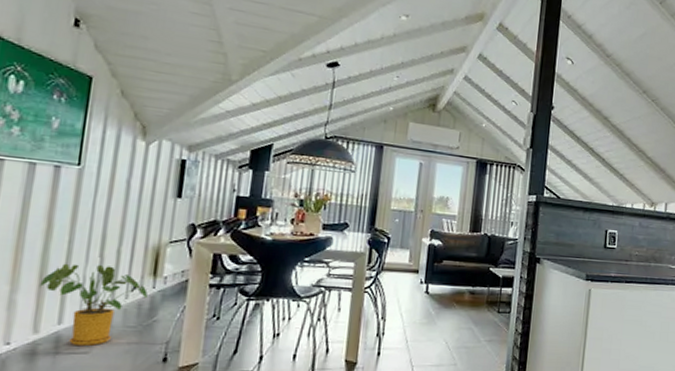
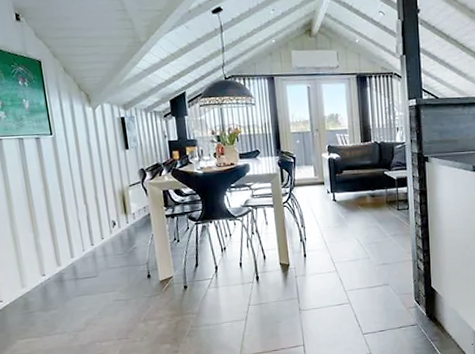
house plant: present [39,263,148,347] -> none [51,210,125,273]

